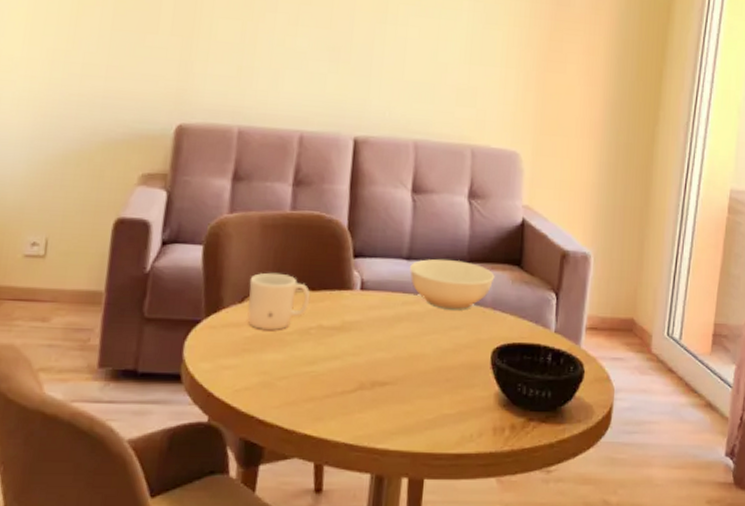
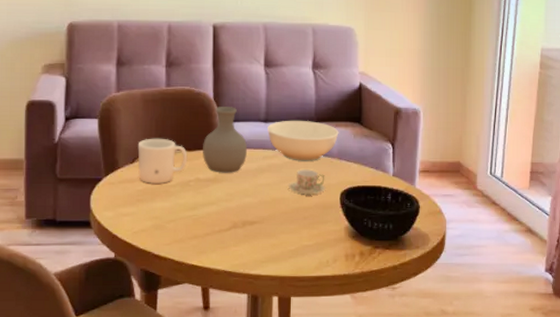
vase: none [329,238,385,320] -> present [203,107,248,173]
teacup: none [430,320,475,352] -> present [289,169,326,195]

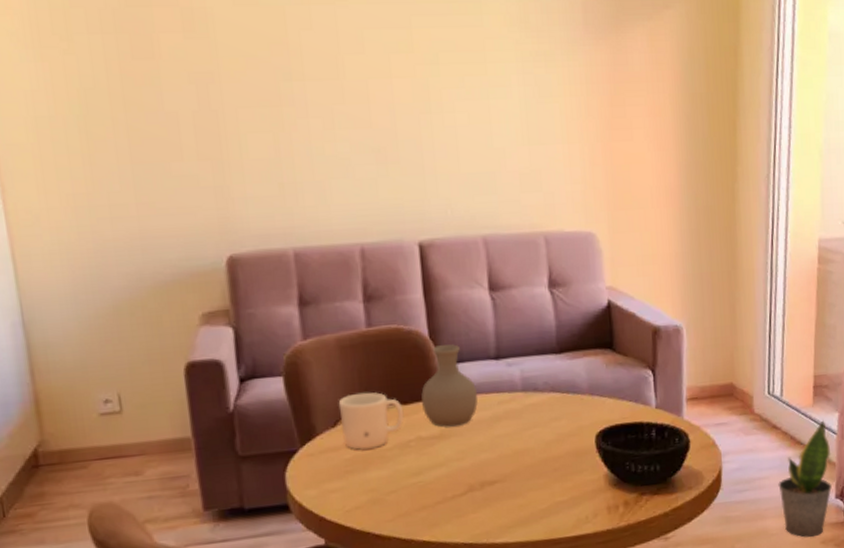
bowl: present [267,120,339,161] -> none [500,352,588,402]
teacup: present [289,169,326,195] -> none [532,411,578,443]
potted plant: none [494,202,543,304] -> present [778,420,832,538]

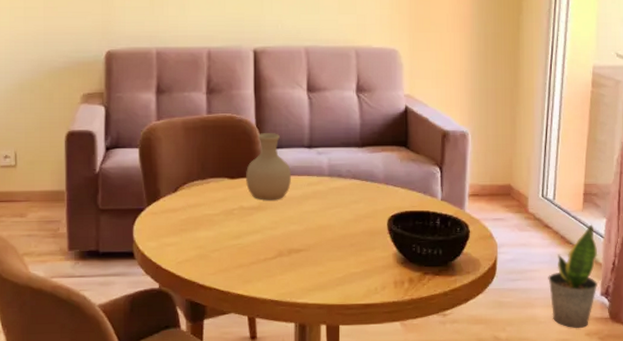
mug: present [338,392,404,450] -> none [179,166,231,214]

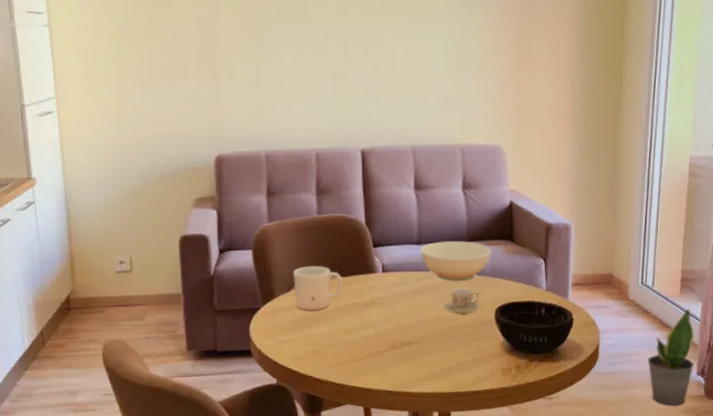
mug: none [179,166,231,214] -> present [293,265,343,311]
vase: present [246,133,292,201] -> none [357,231,402,296]
bowl: none [312,145,385,187] -> present [420,240,491,281]
teacup: none [334,195,373,221] -> present [444,288,481,314]

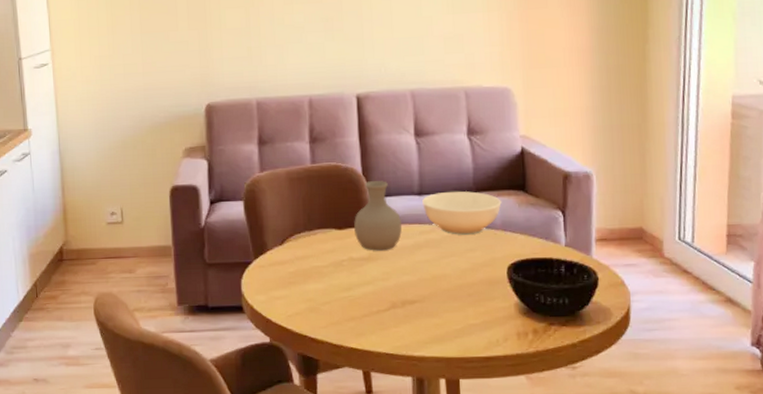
mug: present [293,265,343,311] -> none [286,217,339,266]
vase: none [357,231,402,296] -> present [354,181,403,251]
teacup: present [444,288,481,314] -> none [449,243,491,271]
potted plant: present [647,308,695,407] -> none [689,268,747,382]

